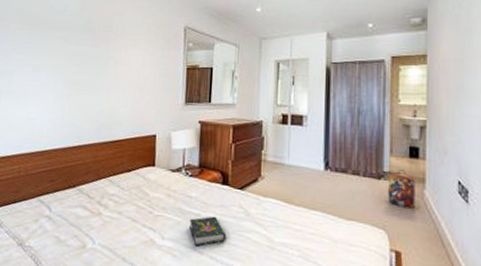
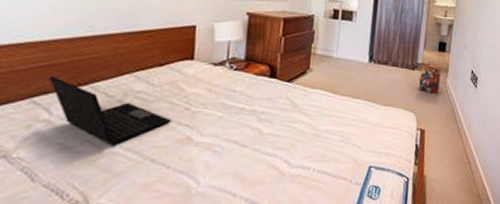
laptop: none [50,179,138,243] -> present [49,76,171,146]
book: present [189,216,227,246] -> none [232,109,272,140]

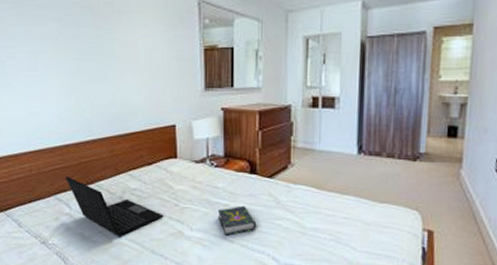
book: none [232,109,272,140] -> present [217,205,257,236]
backpack: present [419,61,441,93] -> none [423,150,452,187]

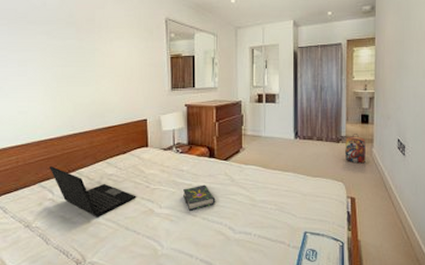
backpack: none [423,150,452,187] -> present [345,134,366,162]

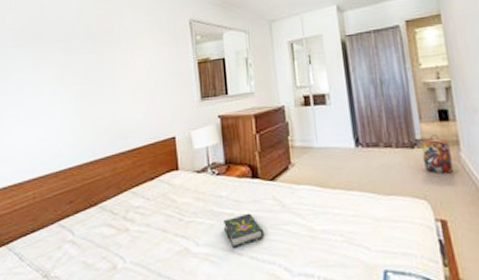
laptop: present [50,166,136,218] -> none [69,200,169,262]

